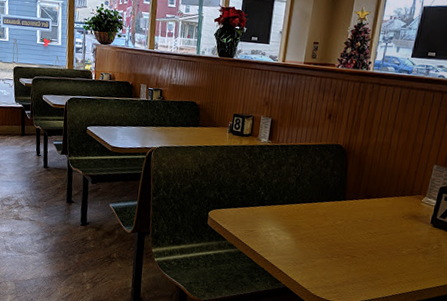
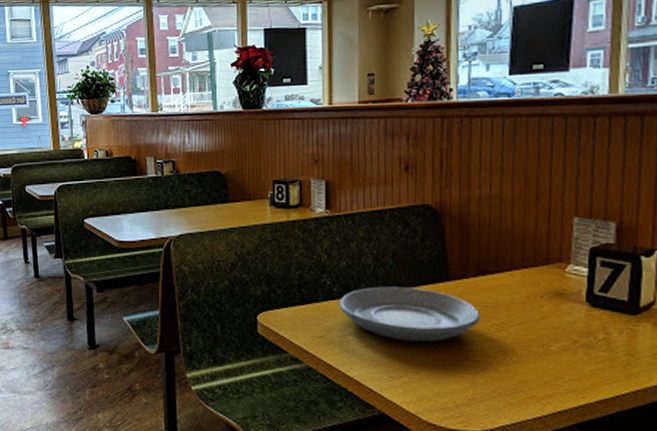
plate: none [267,199,362,242] -> present [339,286,481,343]

